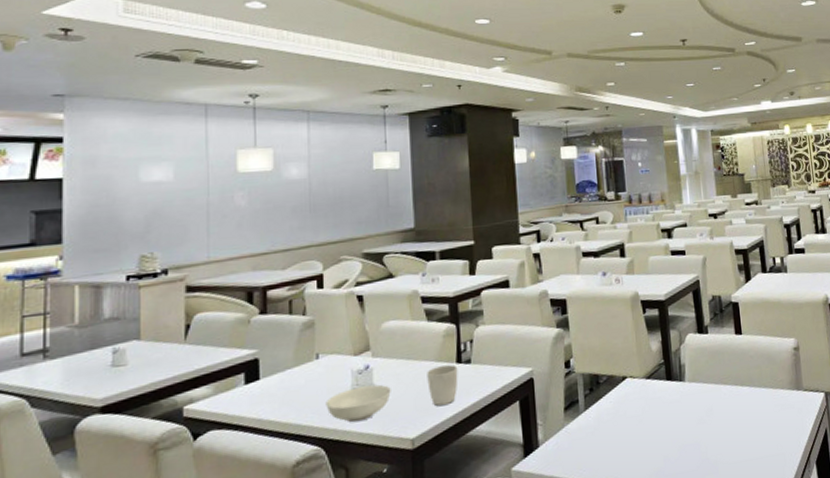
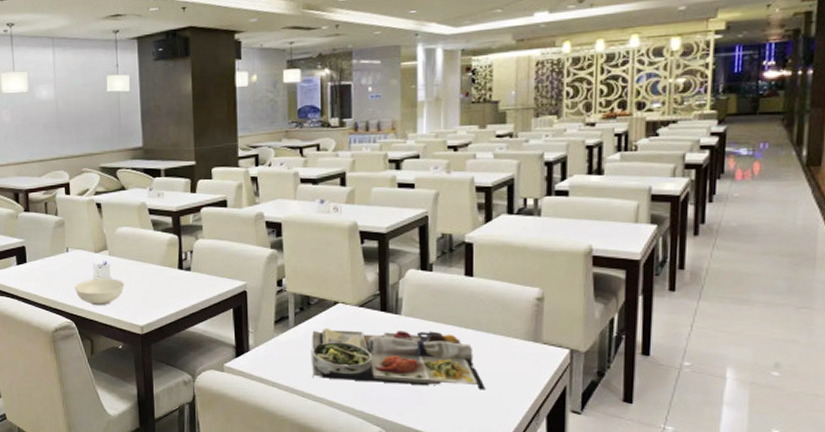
cup: present [427,365,458,407] -> none [153,270,180,303]
food tray: none [603,393,766,465] -> present [312,327,487,390]

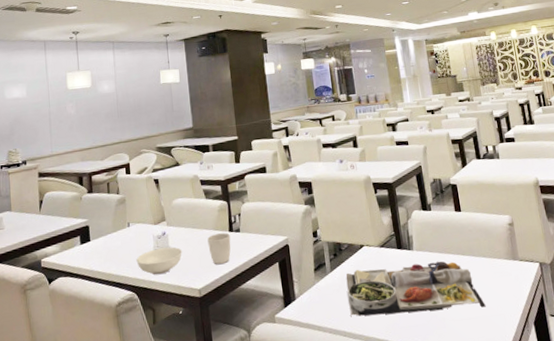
cup: none [153,270,180,303] -> present [207,233,231,265]

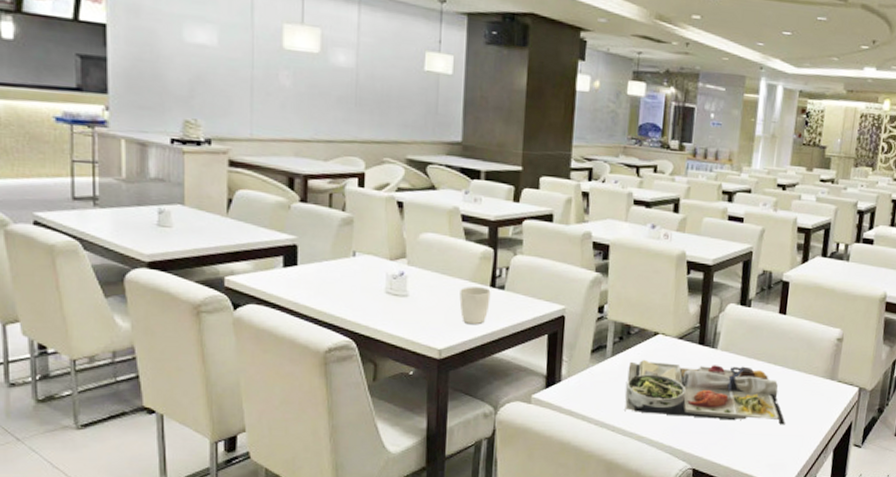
bowl: present [136,247,182,275] -> none [359,291,423,324]

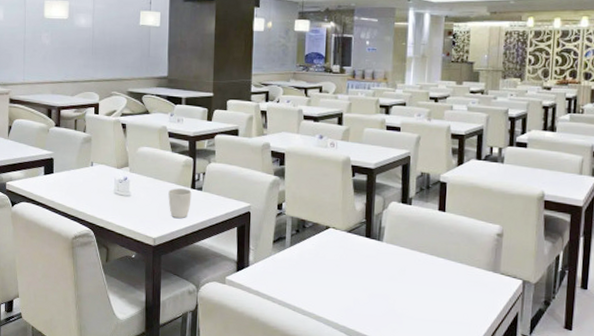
food tray: present [625,359,786,425] -> none [303,249,452,313]

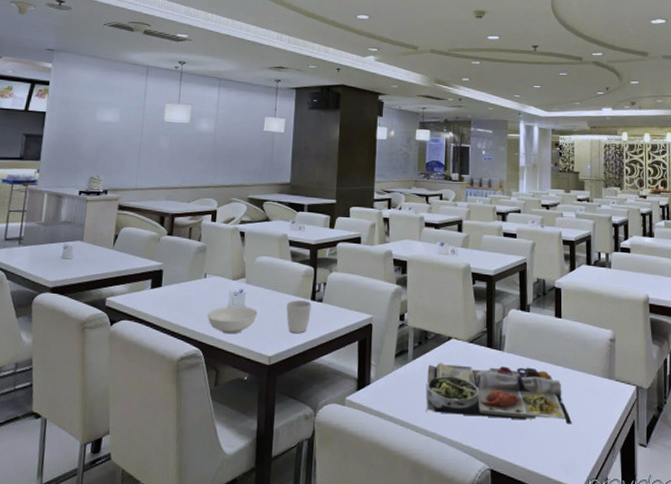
bowl: none [96,192,141,217] -> present [207,306,258,334]
food tray: none [303,249,452,313] -> present [426,362,573,424]

